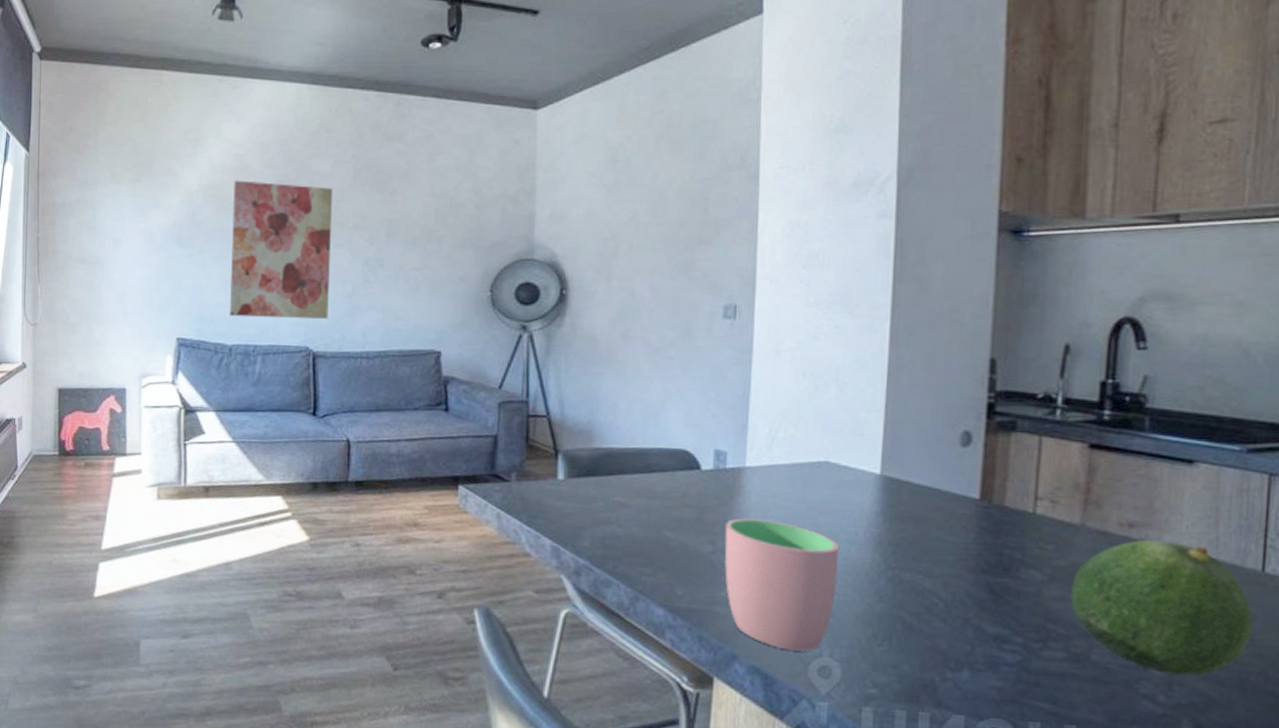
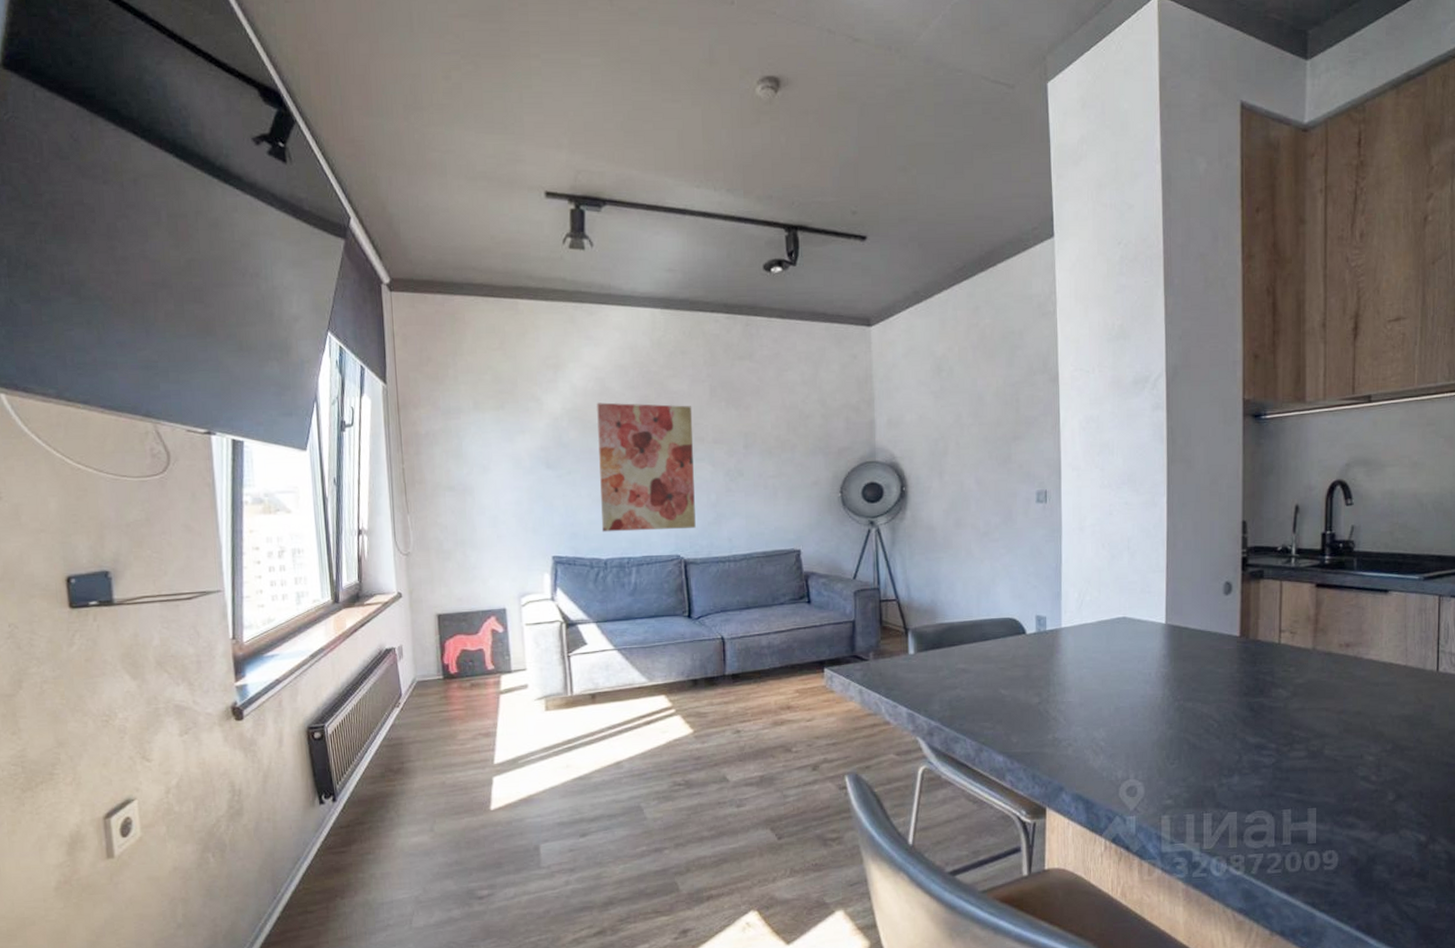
cup: present [724,518,838,653] -> none [1048,670,1137,778]
fruit: present [1071,539,1253,677] -> none [1308,654,1432,759]

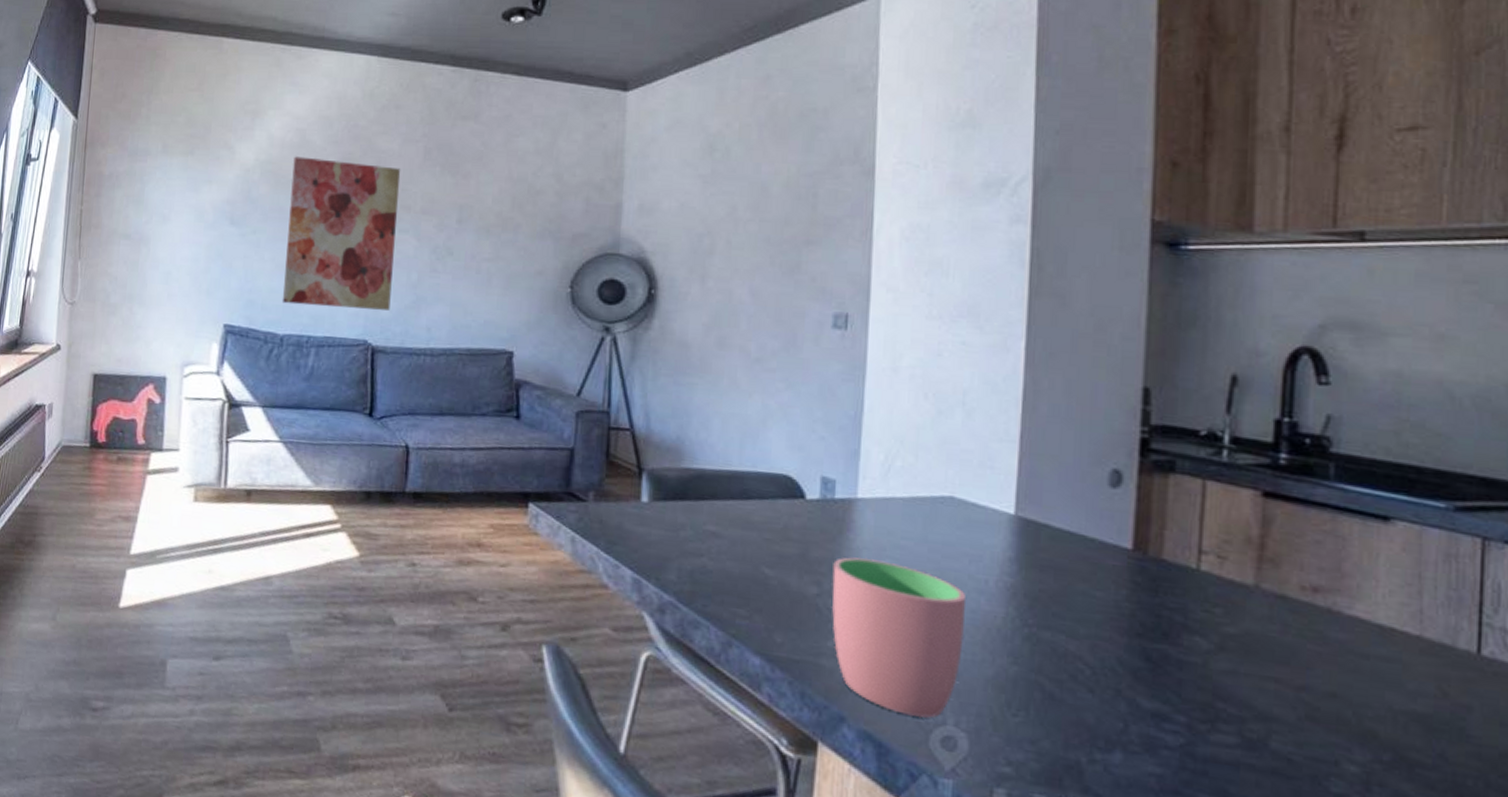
cup: none [1048,670,1137,778] -> present [832,557,965,718]

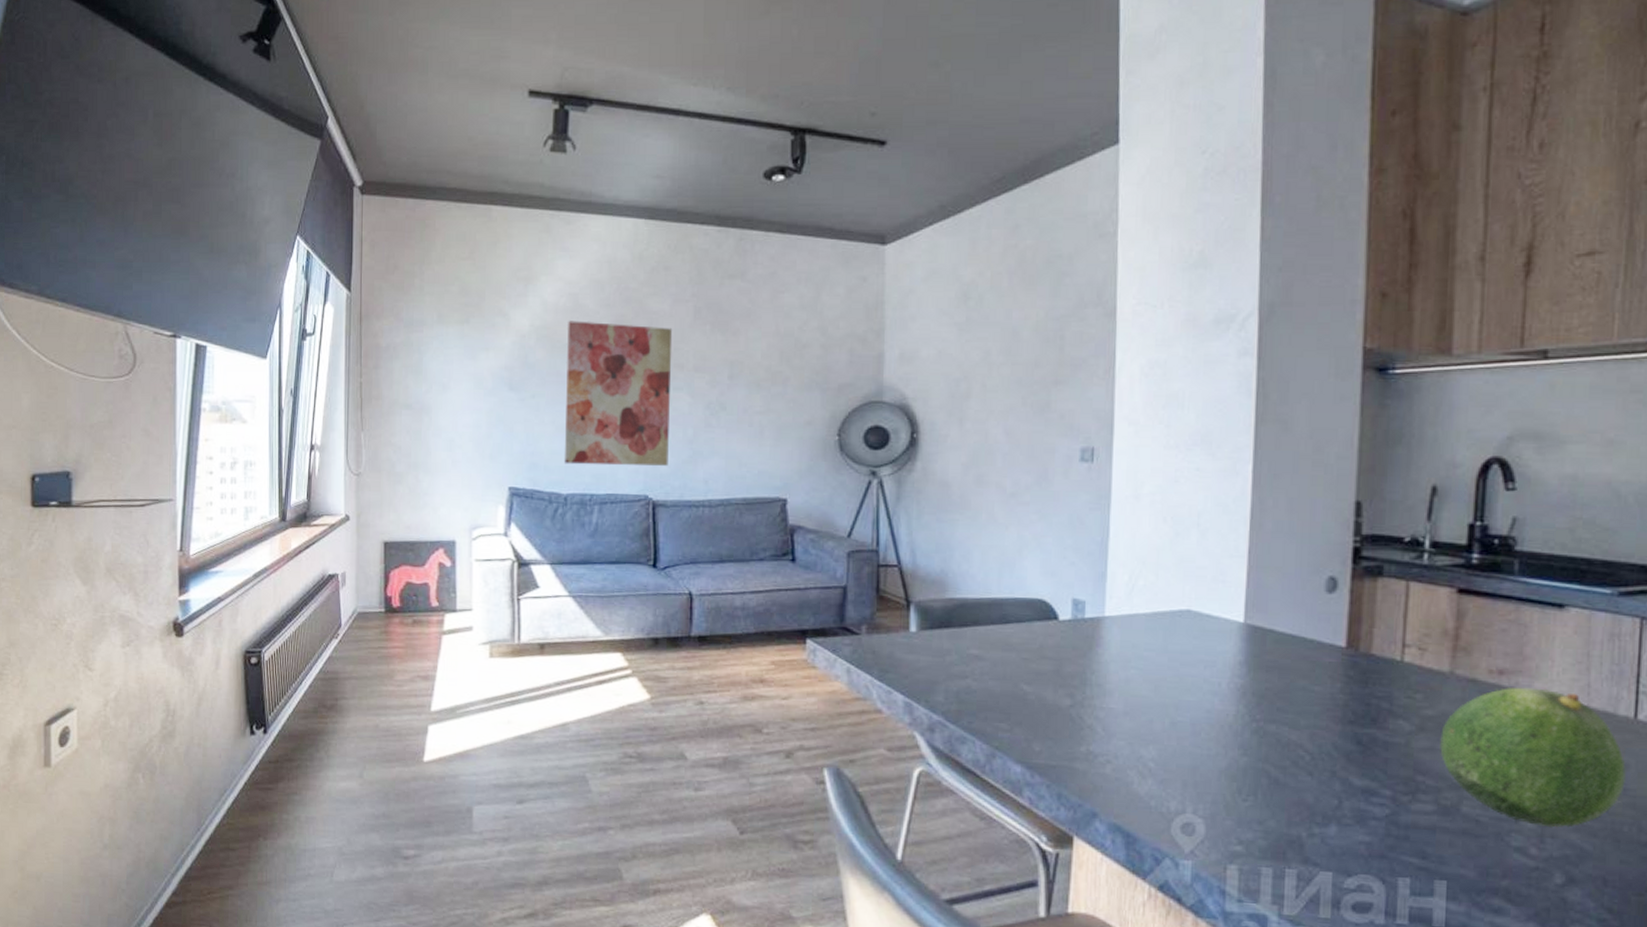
cup: present [832,557,965,718] -> none [1083,669,1201,809]
fruit: none [1244,607,1469,776] -> present [1440,687,1626,828]

